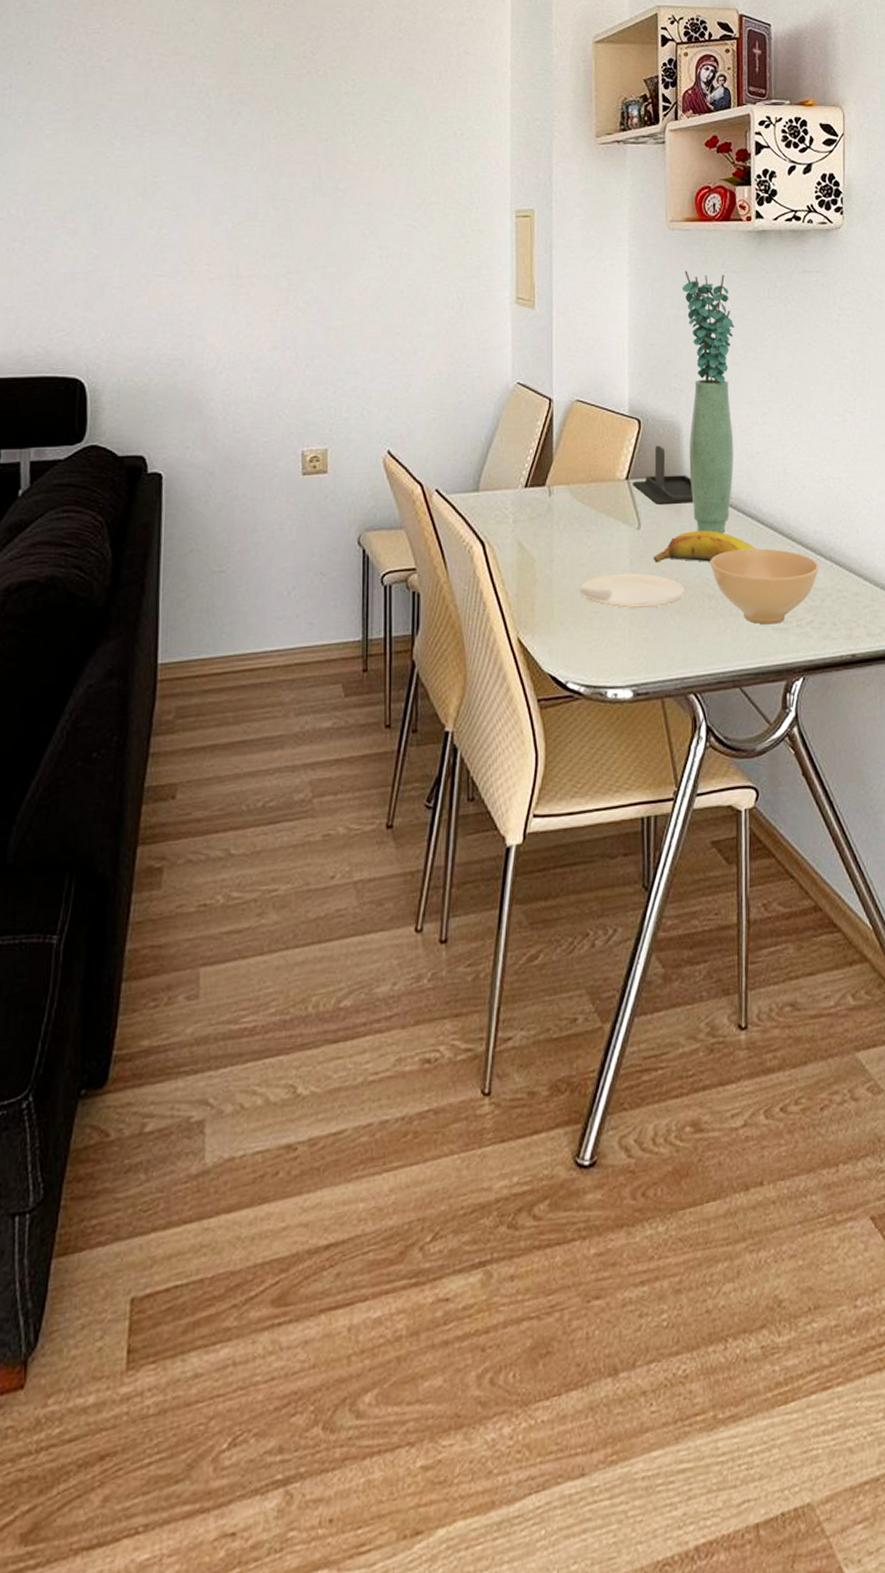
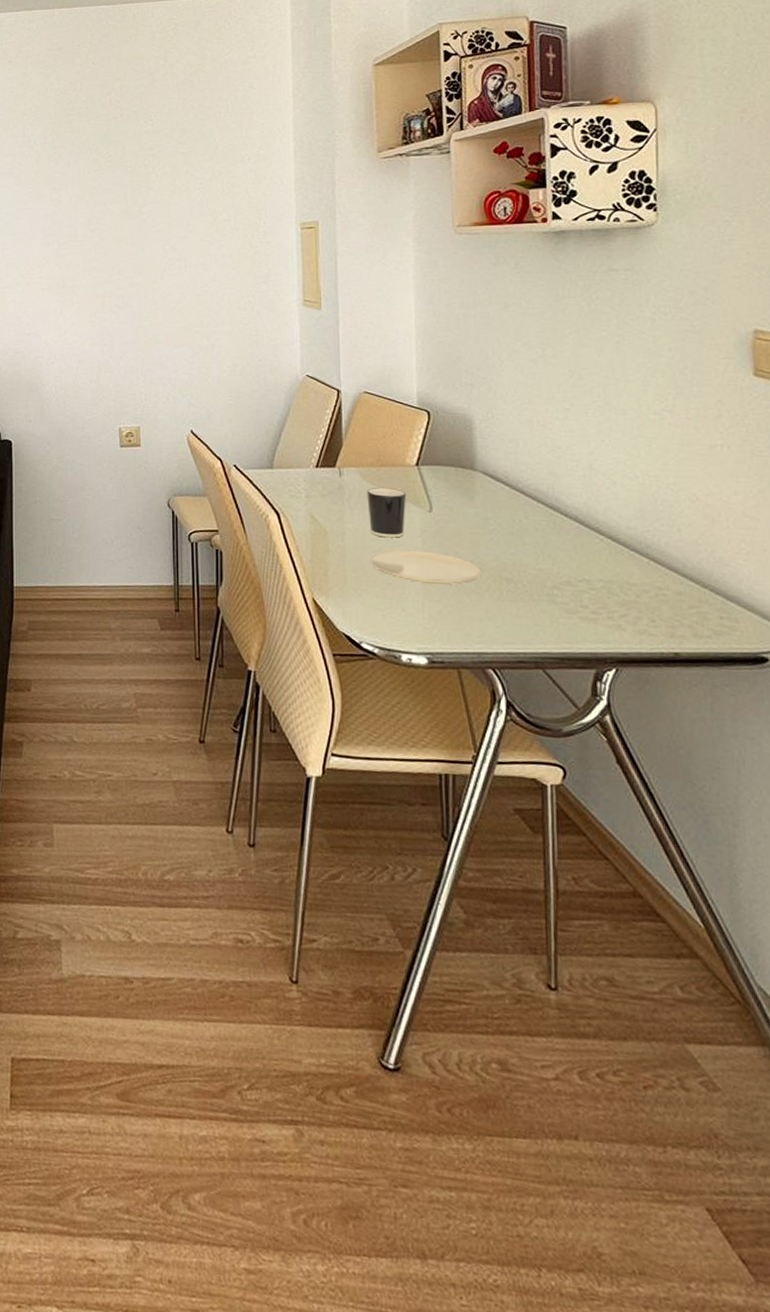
mug: none [576,505,616,562] -> present [366,487,407,538]
napkin holder: present [633,445,694,504] -> none [423,436,489,491]
fruit: present [653,530,757,563] -> none [446,517,560,548]
vase: present [683,270,735,534] -> none [472,272,532,522]
bowl: present [710,548,820,625] -> none [507,538,634,613]

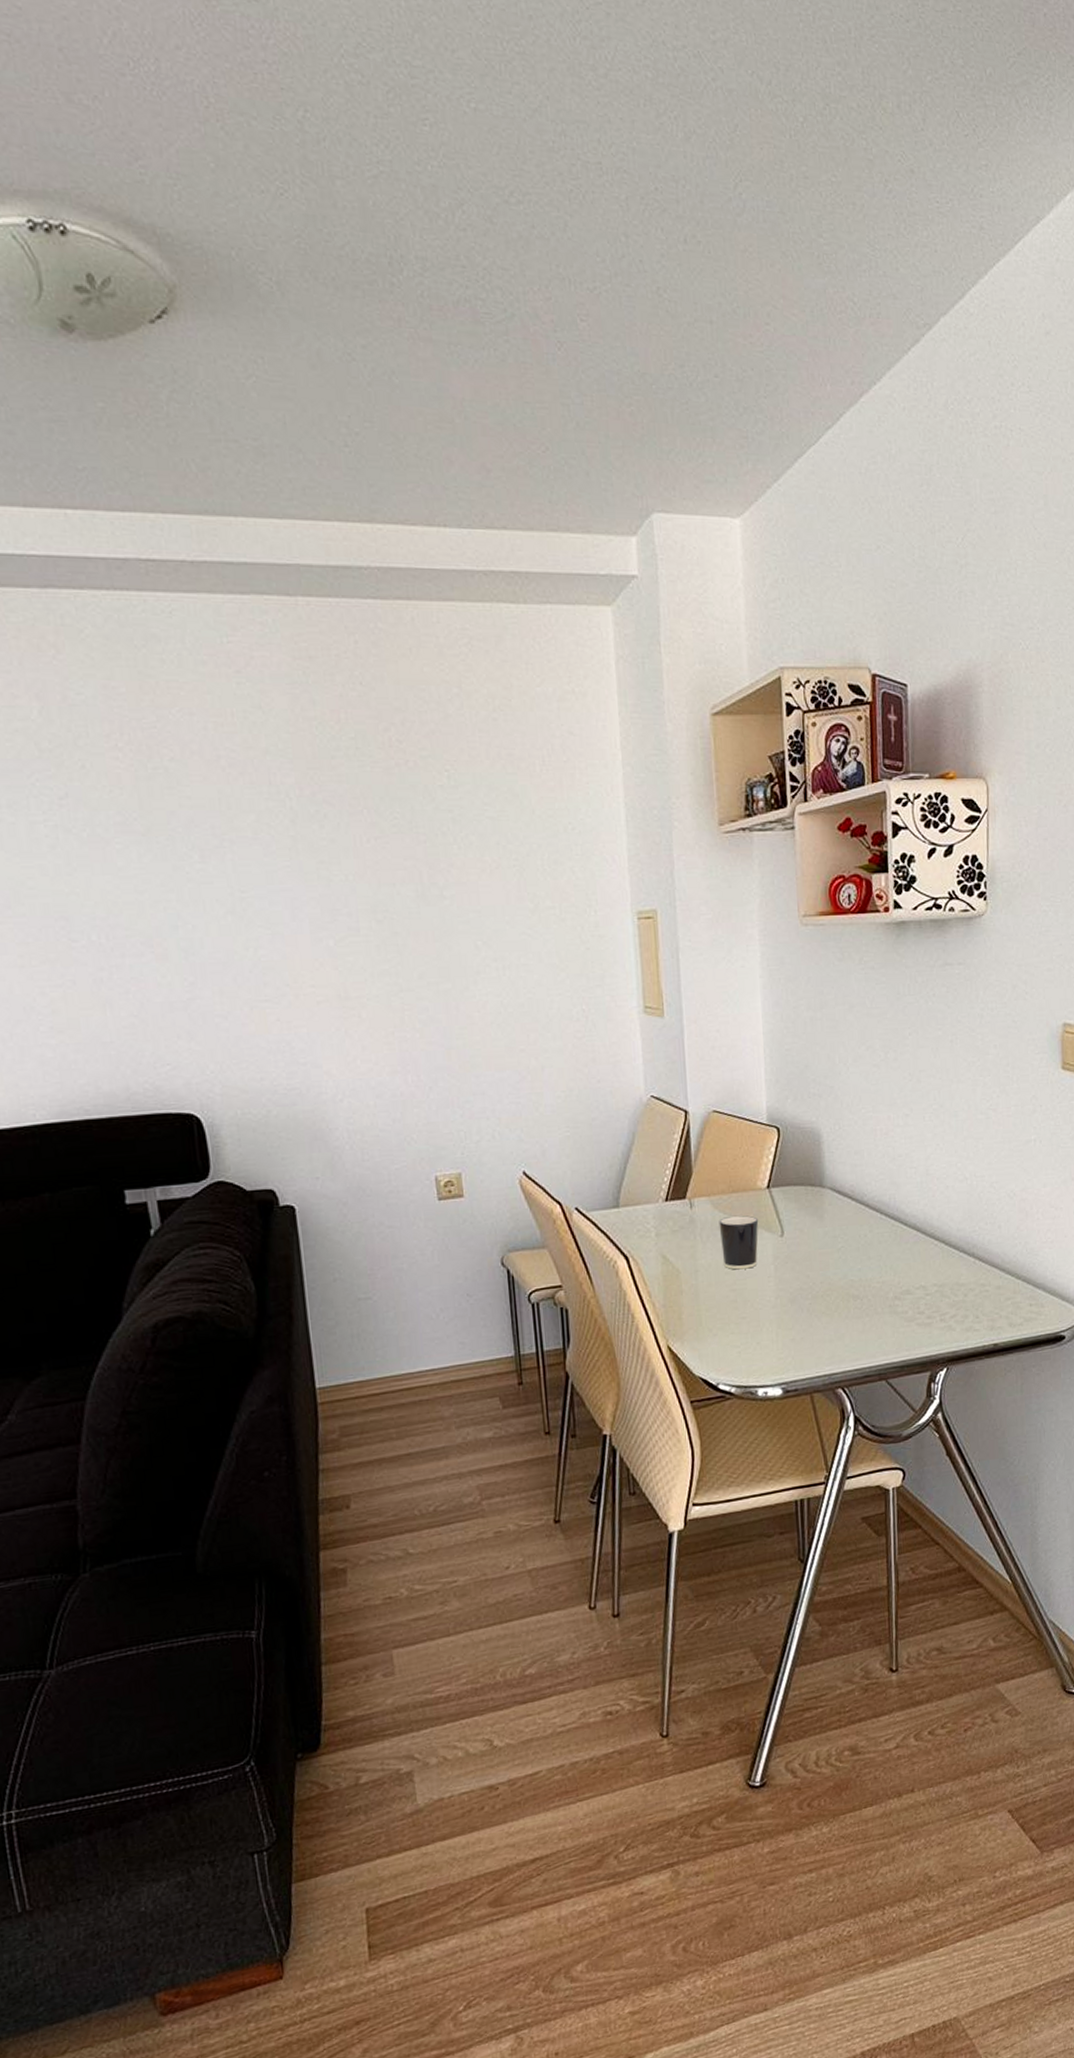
plate: present [371,550,481,585] -> none [725,1278,830,1313]

